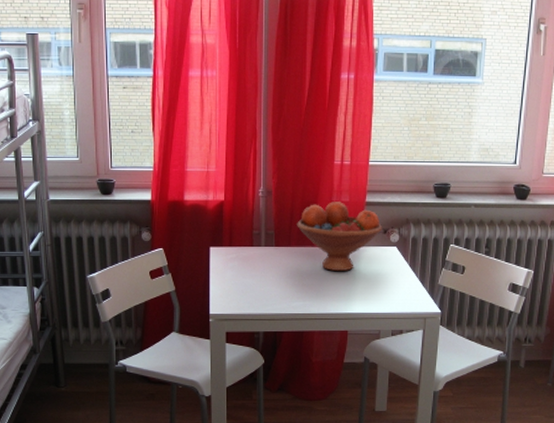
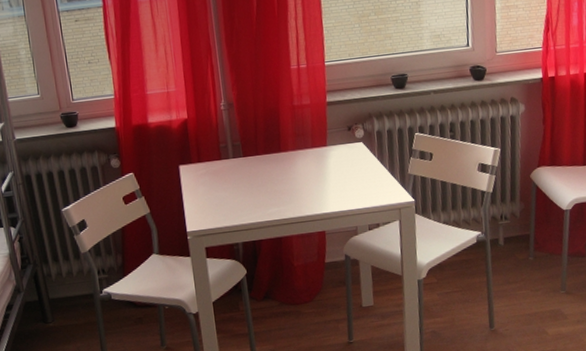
fruit bowl: present [297,202,383,272] -> none [262,105,347,174]

